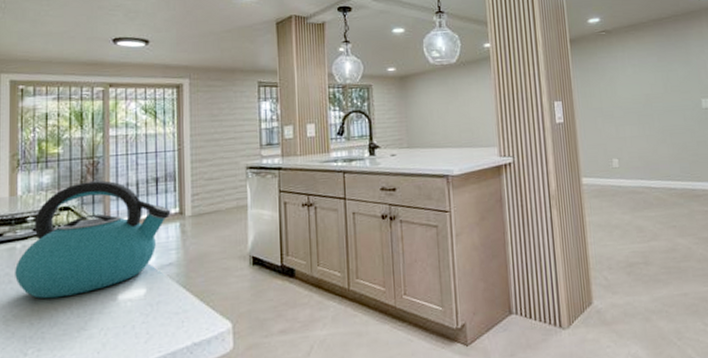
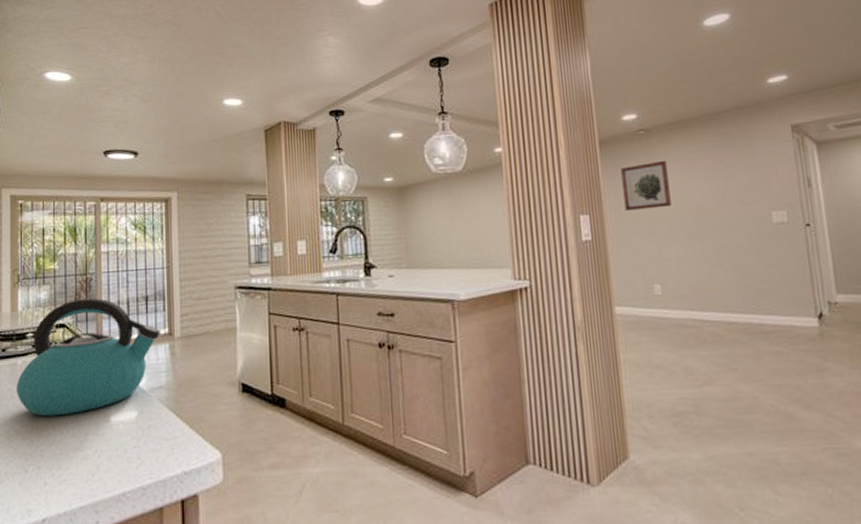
wall art: none [587,56,626,98] -> present [621,160,671,211]

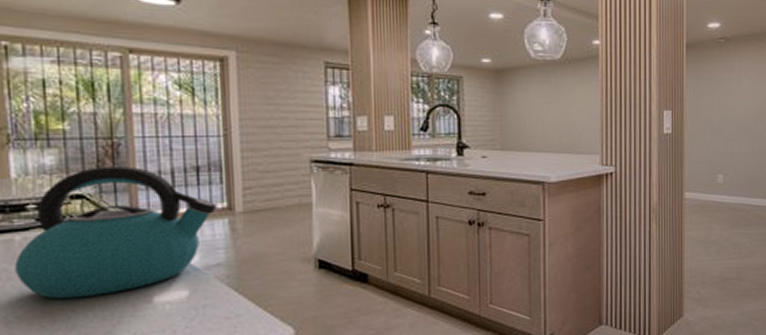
wall art: present [621,160,671,211] -> none [702,67,739,109]

